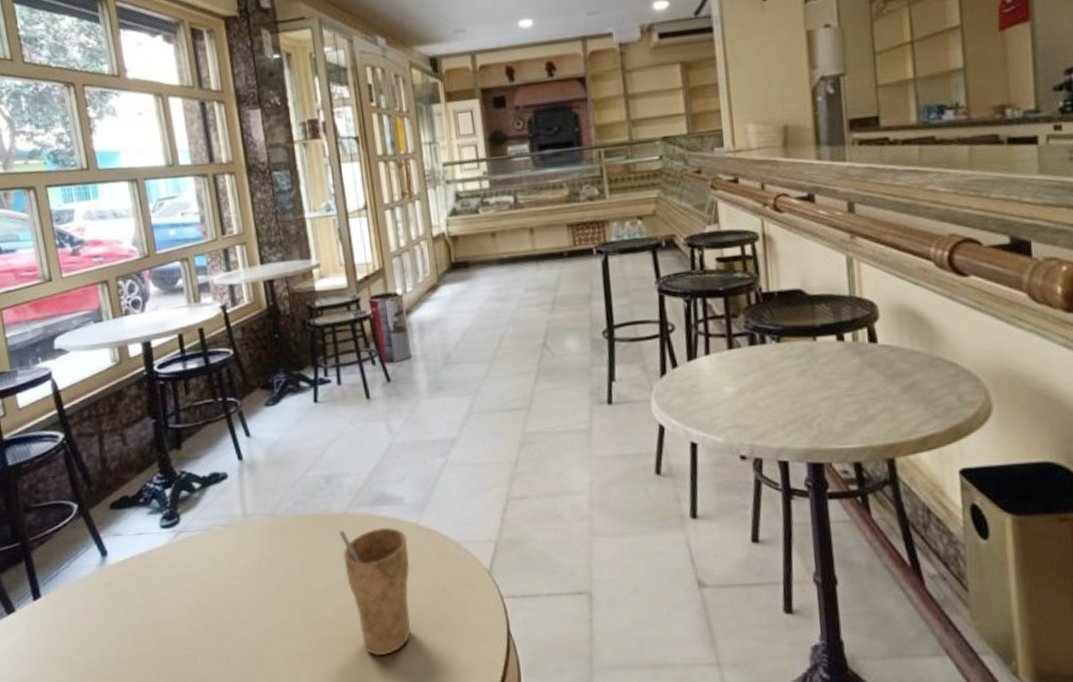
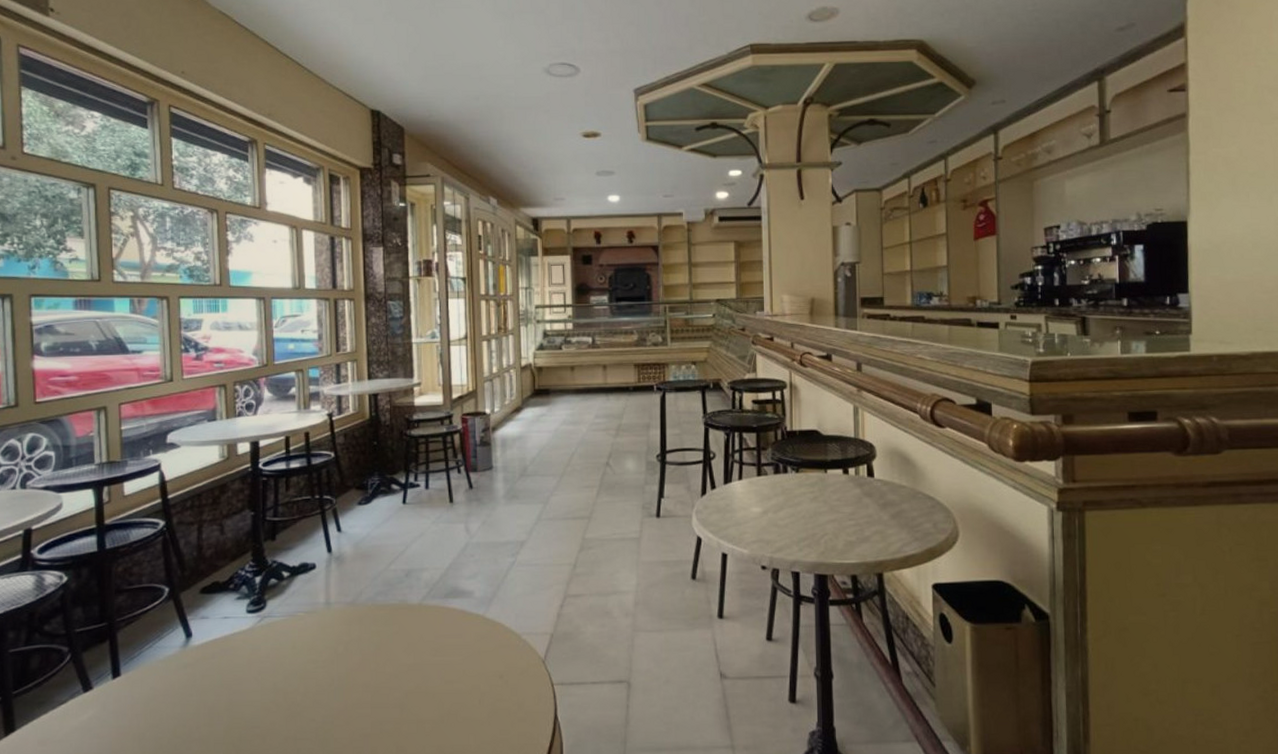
cup: present [340,527,411,656] -> none [413,618,474,737]

